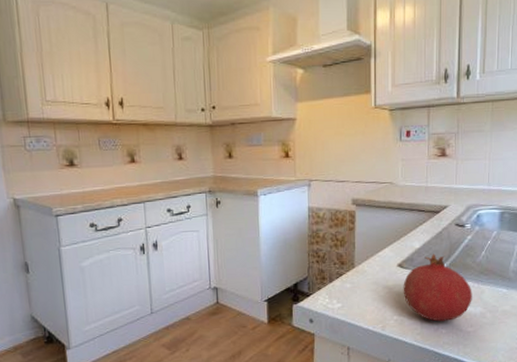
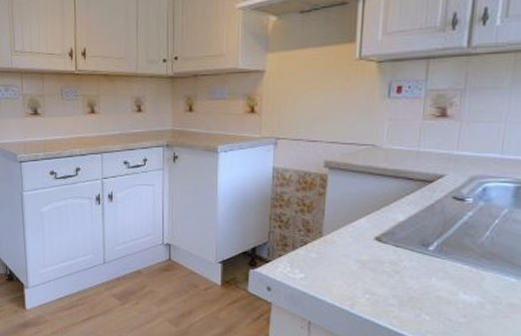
fruit: present [403,254,472,322] -> none [379,229,469,307]

